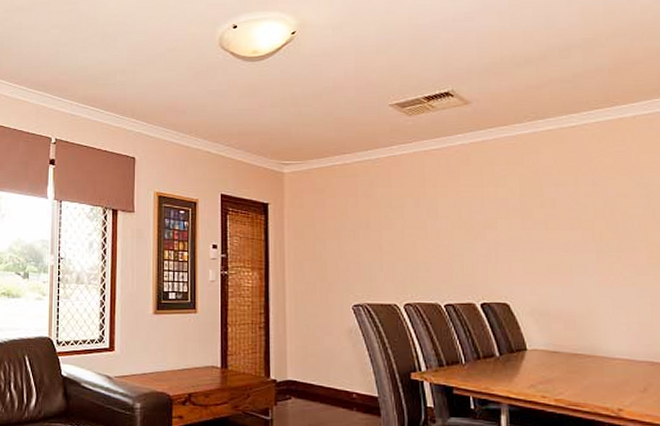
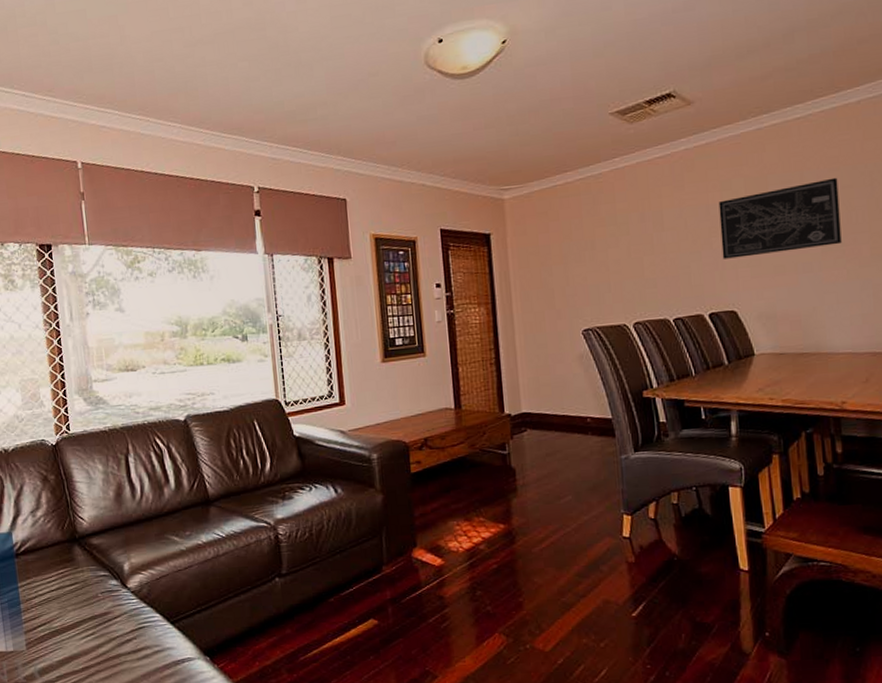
wall art: none [493,185,617,252] -> present [718,177,842,259]

